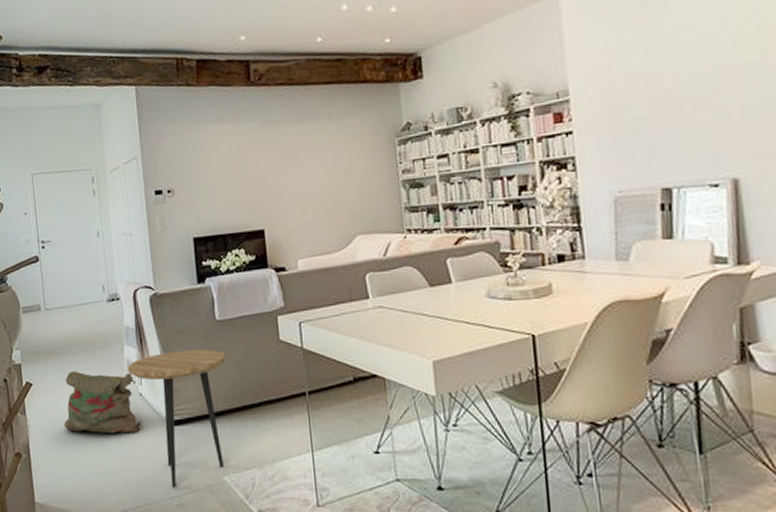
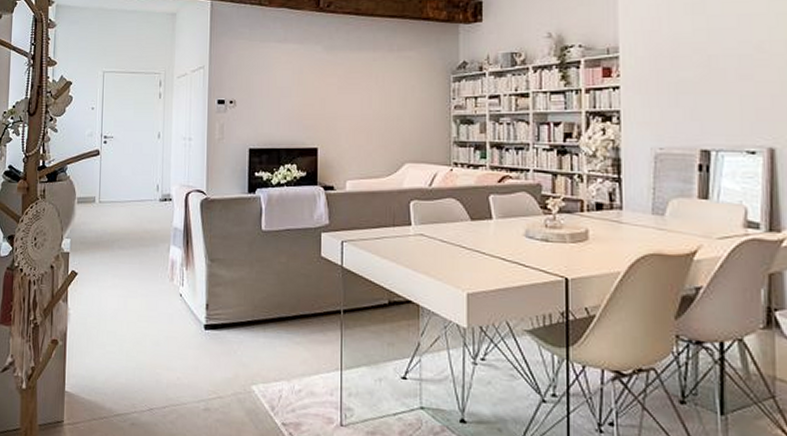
bag: present [64,371,142,434] -> none [103,265,178,332]
side table: present [128,349,227,488] -> none [172,255,268,392]

